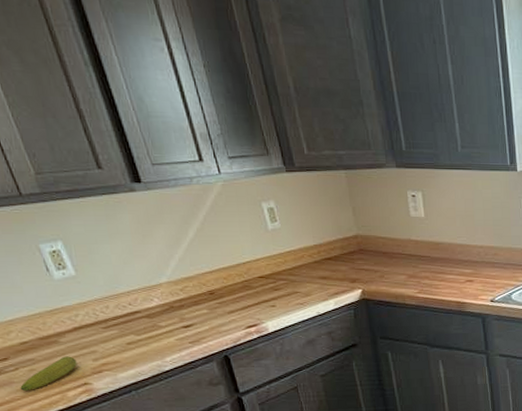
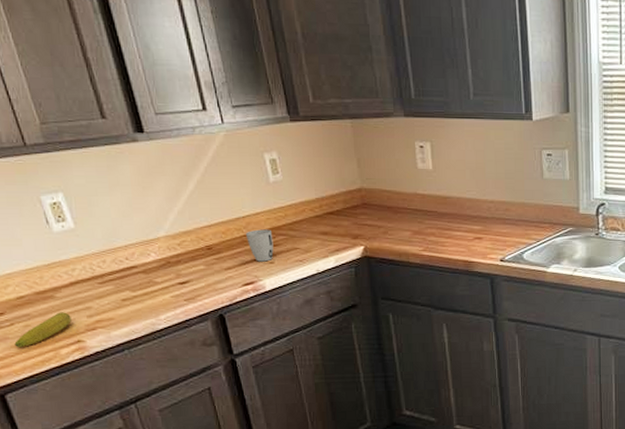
cup: none [247,274,275,305] -> present [246,229,274,262]

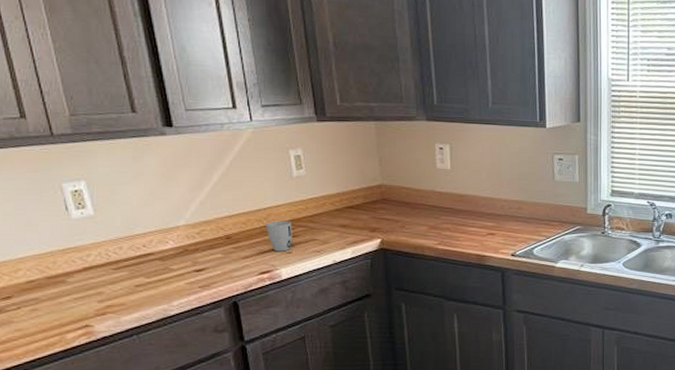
fruit: present [14,312,72,347] -> none [19,297,81,331]

